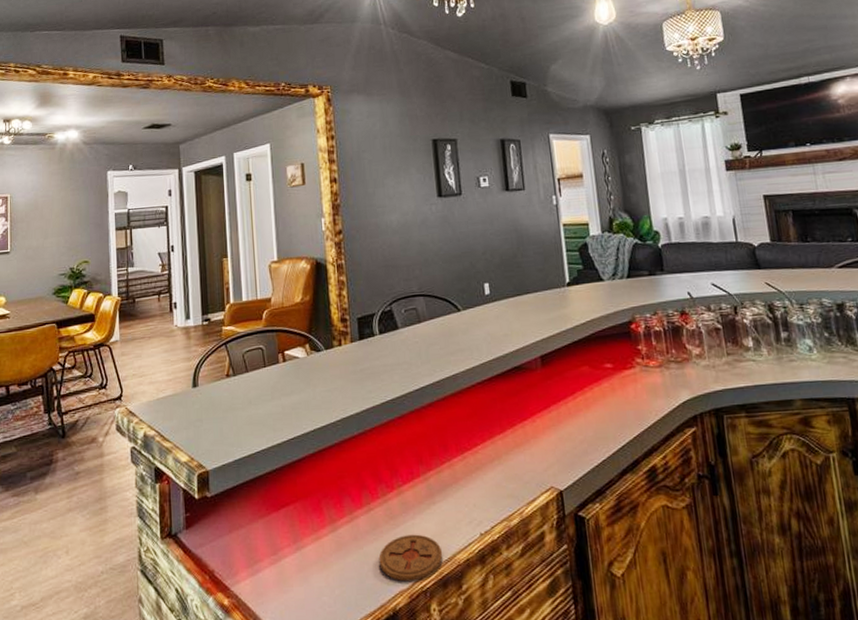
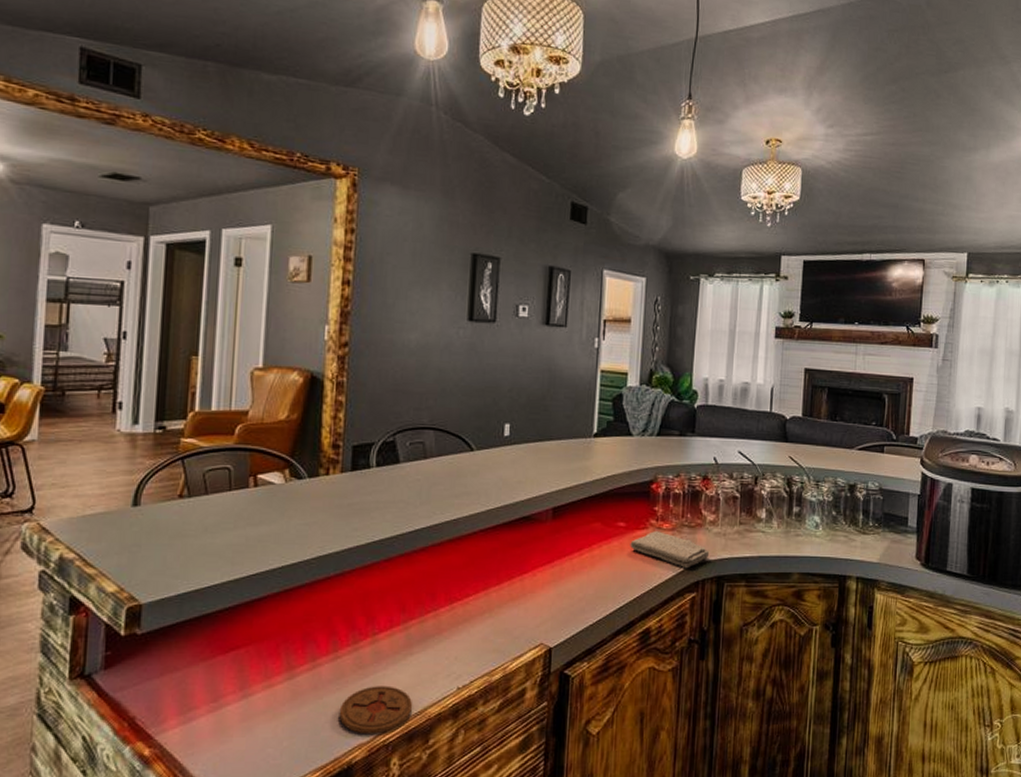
washcloth: none [620,369,702,404] -> present [630,531,710,569]

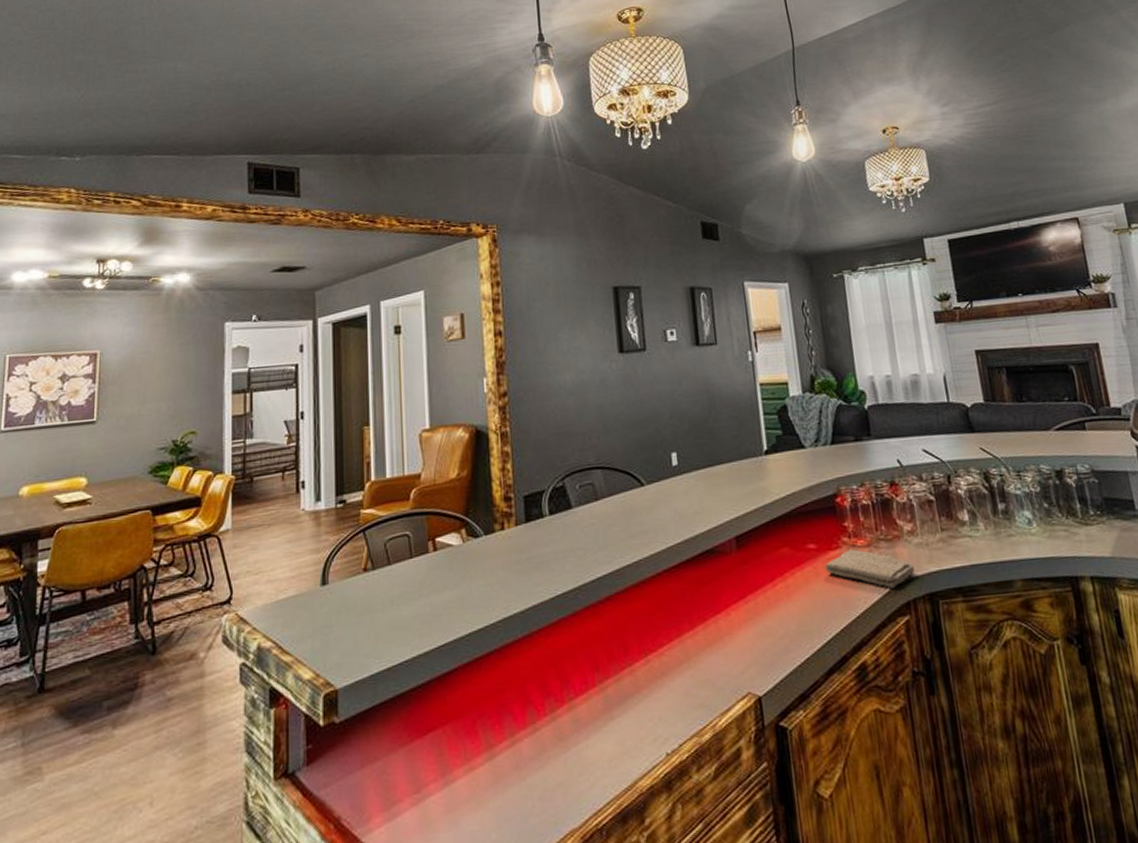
coaster: present [339,685,413,735] -> none [545,757,623,819]

